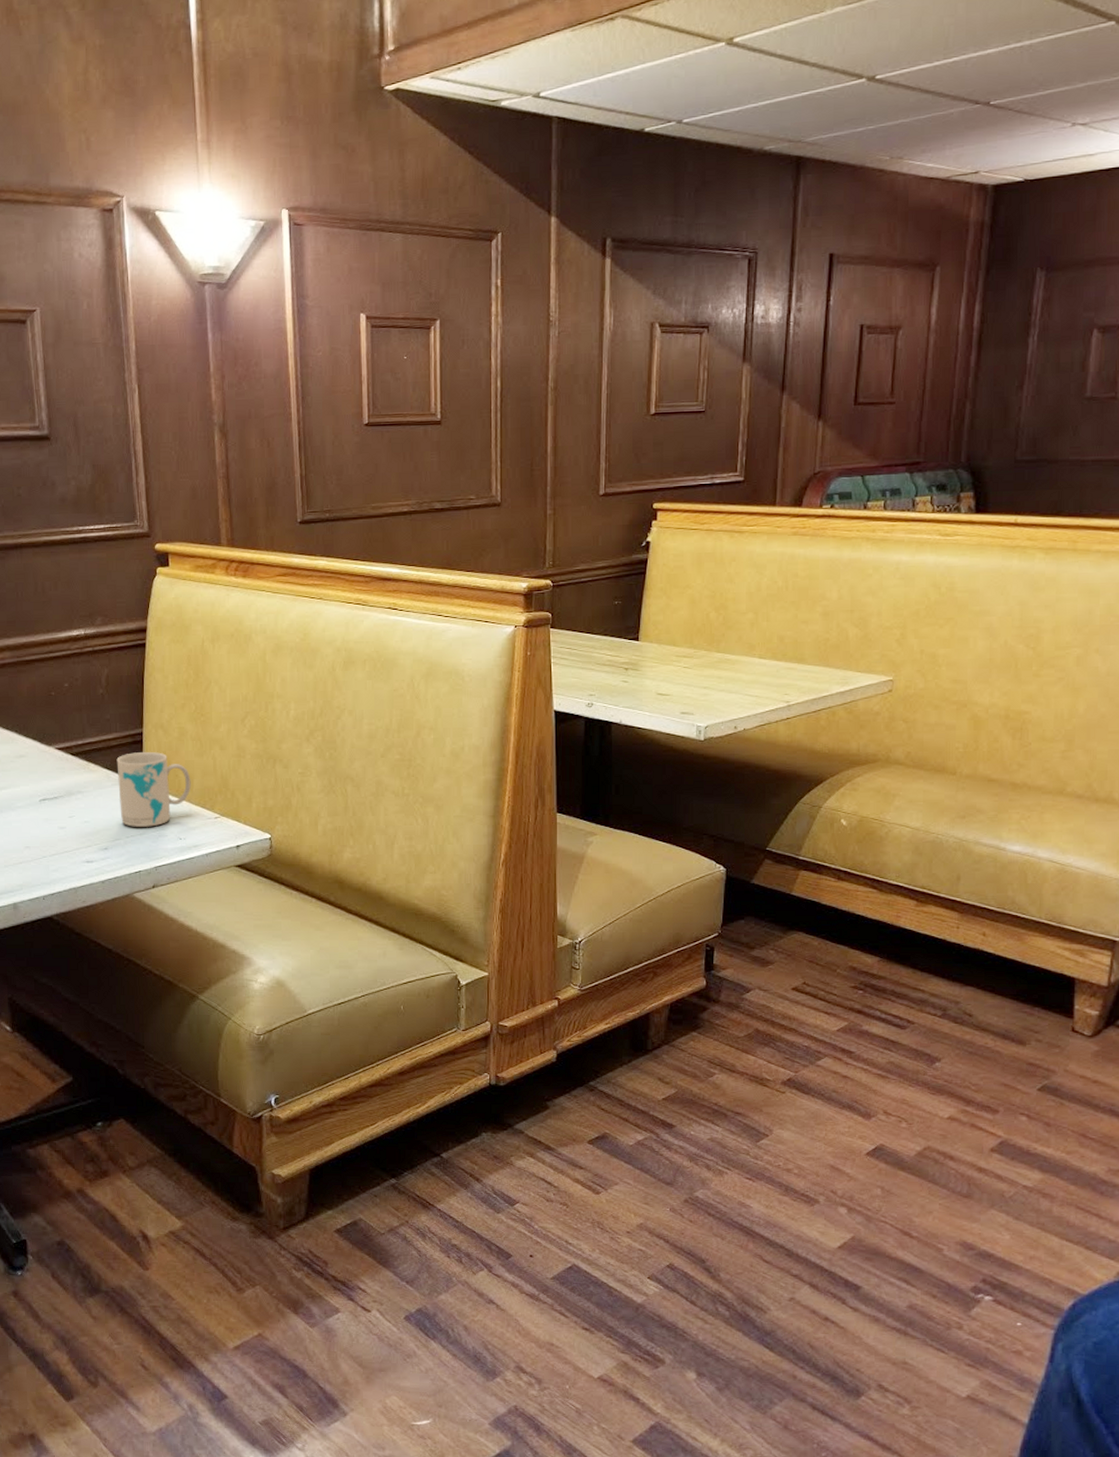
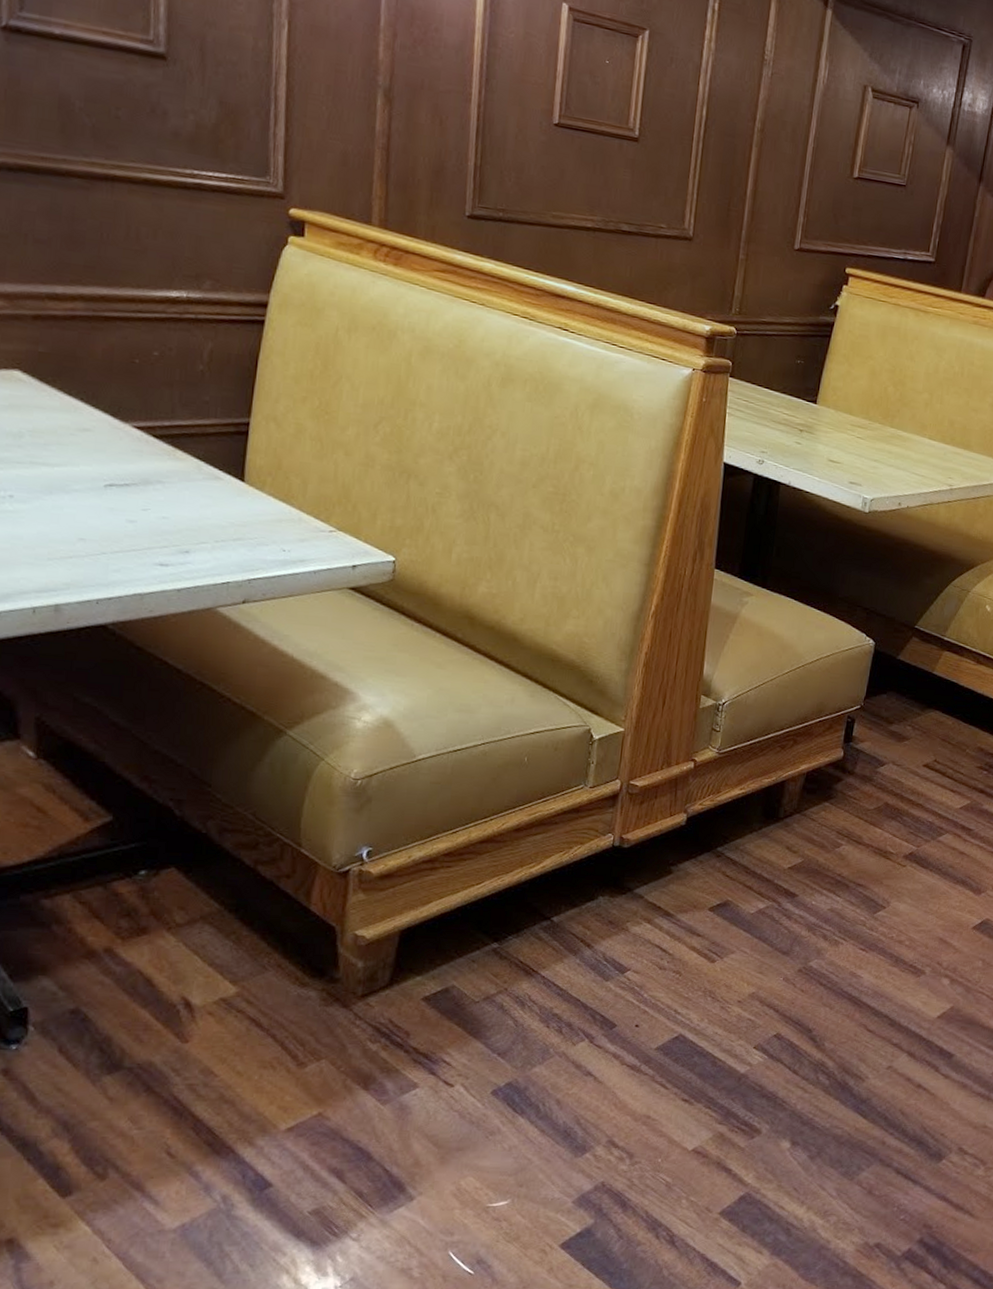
mug: present [116,752,191,827] -> none [210,444,305,533]

